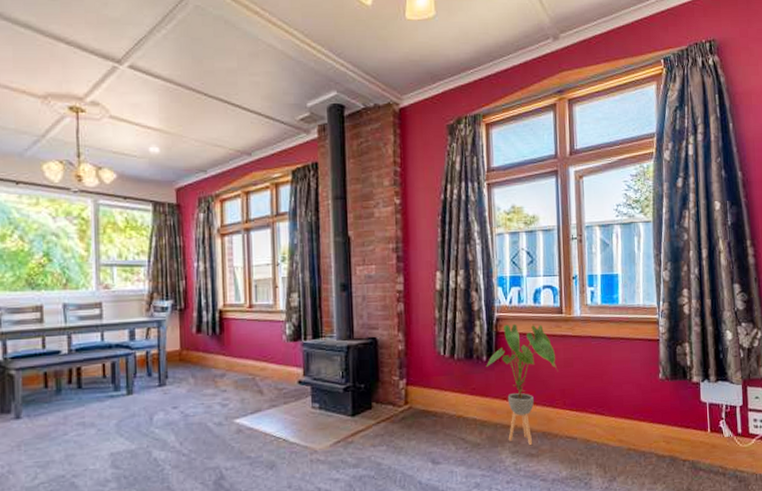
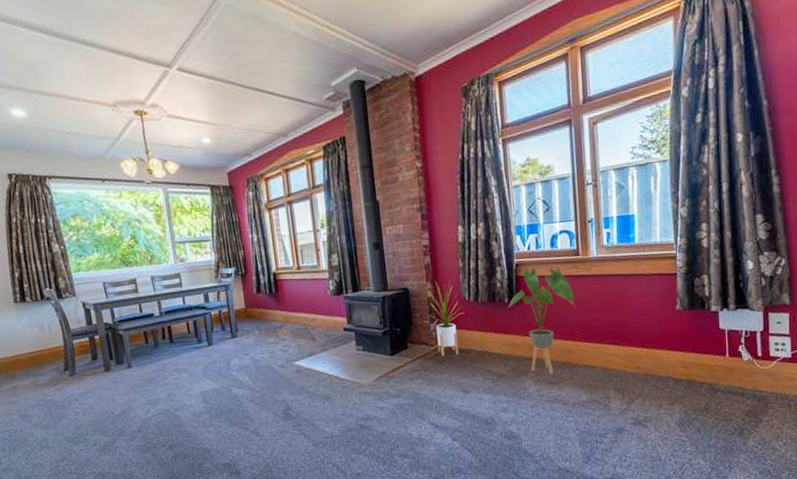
house plant: none [396,333,438,420] -> present [425,282,465,356]

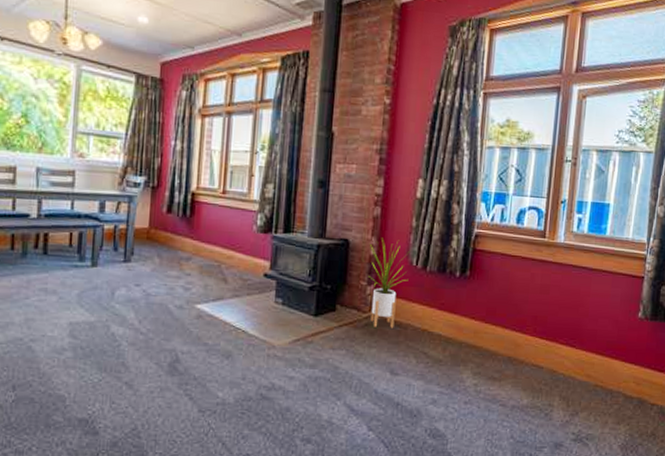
house plant: present [507,267,575,374] -> none [458,242,533,368]

